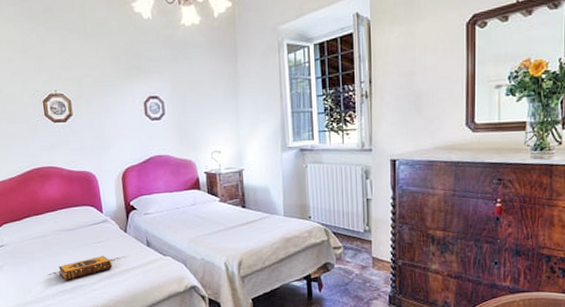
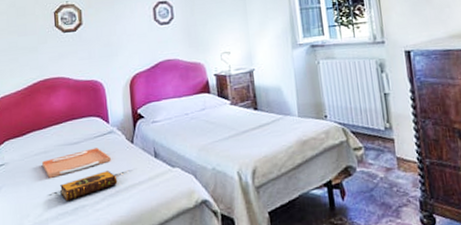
serving tray: none [39,235,106,260] -> present [41,148,111,178]

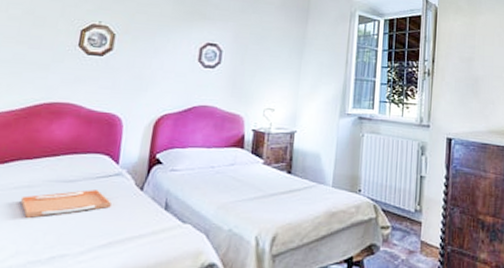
hardback book: present [60,171,118,202] -> none [36,218,114,248]

